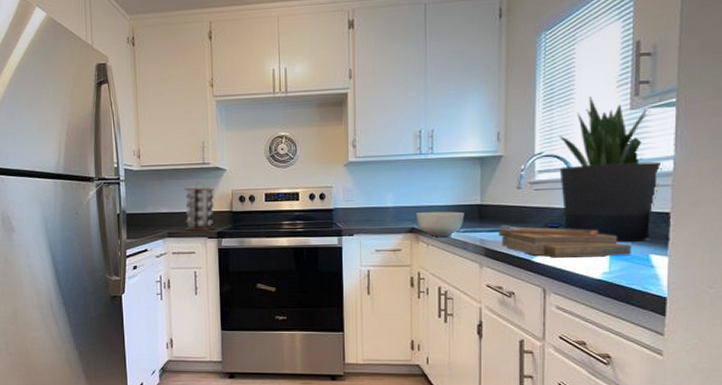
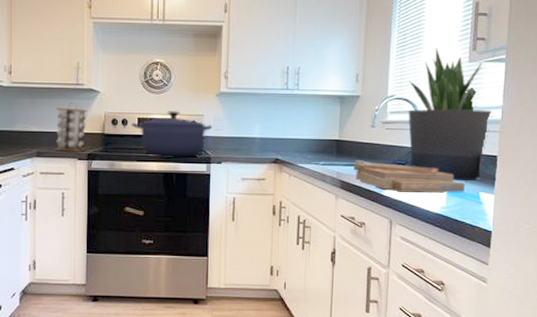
cooking pot: none [259,184,342,233] -> present [131,111,213,158]
bowl: present [416,211,465,237] -> none [281,144,324,168]

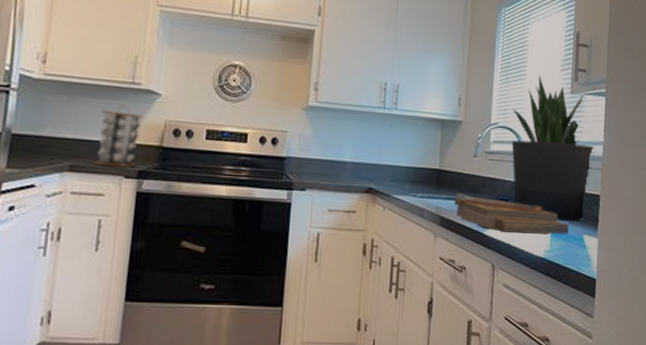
cooking pot: present [131,111,213,158] -> none [197,123,297,183]

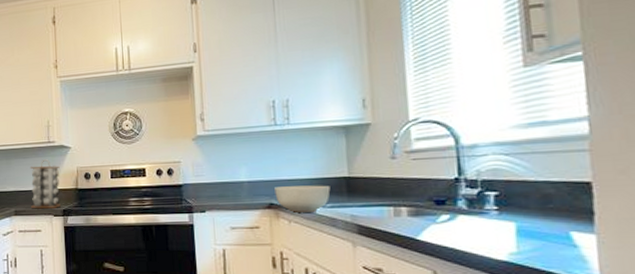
bowl: none [375,171,423,200] -> present [275,185,331,213]
clipboard: present [454,194,569,235] -> none [372,199,545,236]
planter: present [511,76,595,221] -> none [437,56,575,217]

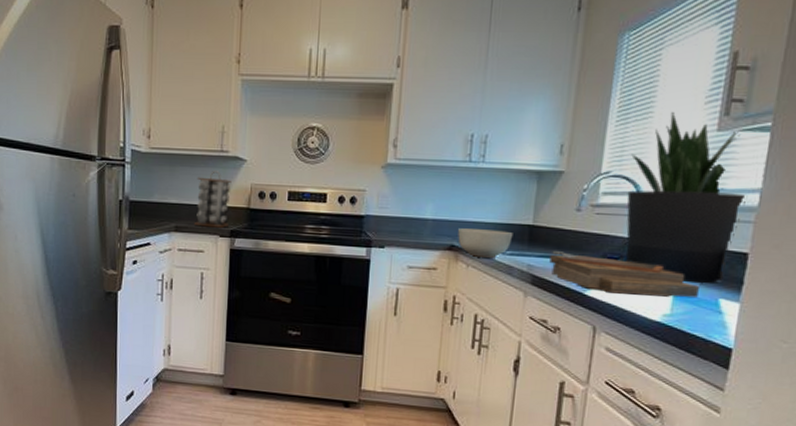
clipboard: none [372,199,545,236] -> present [549,251,699,298]
planter: none [437,56,575,217] -> present [625,112,748,283]

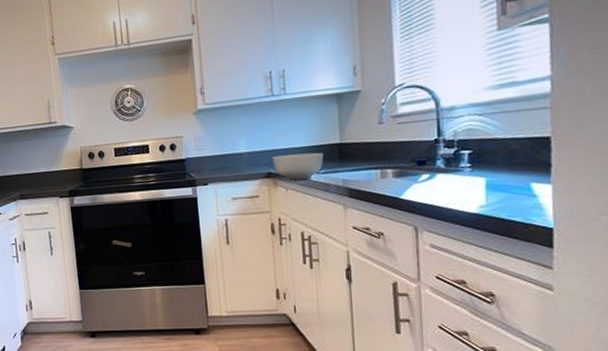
spice rack: present [193,171,232,229] -> none [32,140,66,192]
clipboard: present [549,251,699,298] -> none [362,160,510,194]
planter: present [625,112,748,283] -> none [420,21,539,172]

